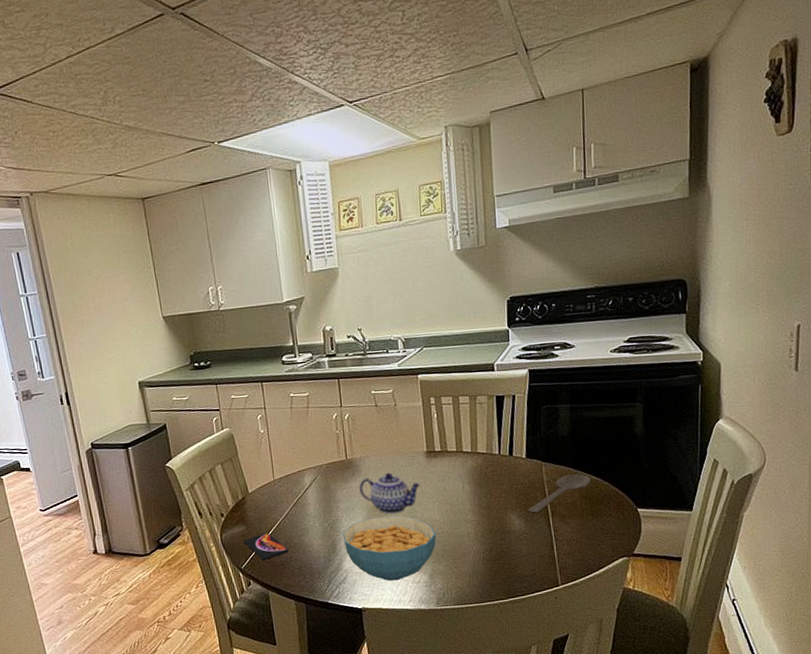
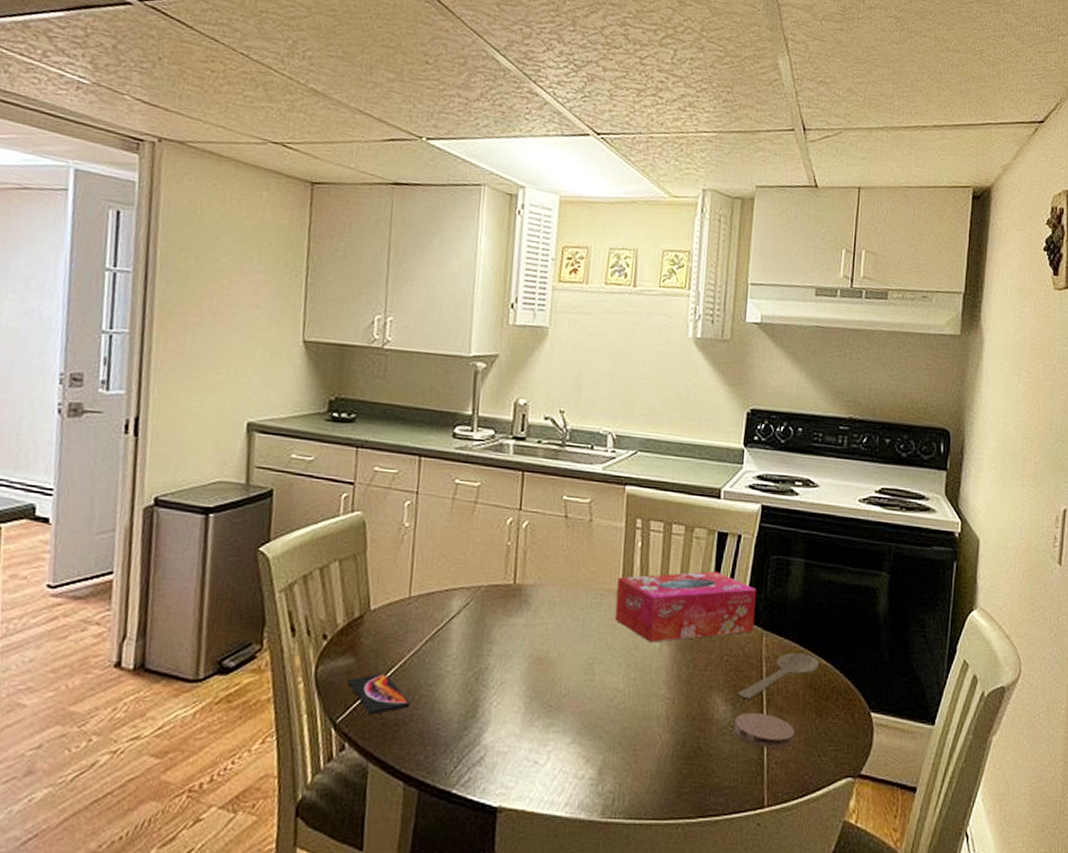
cereal bowl: present [343,516,437,581] -> none [489,673,617,772]
teapot: present [359,472,422,515] -> none [524,611,608,673]
tissue box: none [423,425,534,484] -> present [615,570,756,643]
coaster: none [528,521,577,545] -> present [734,712,795,748]

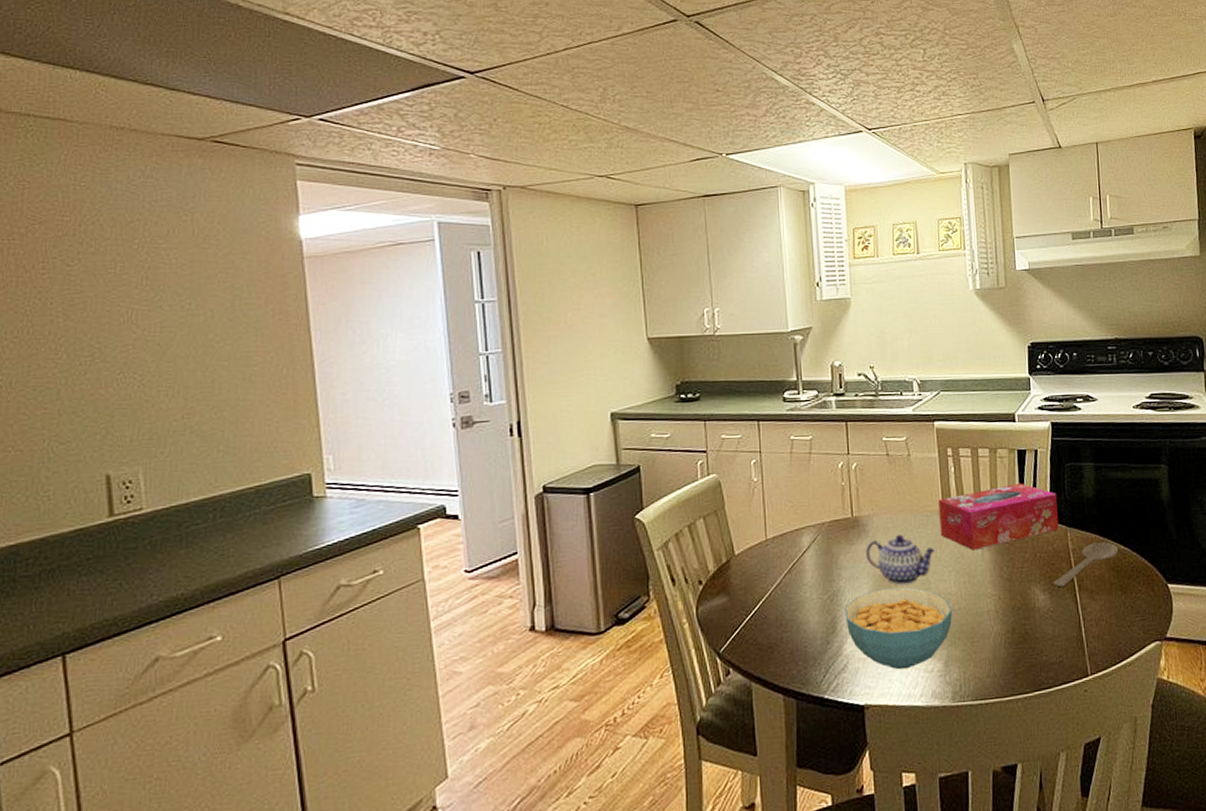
smartphone: present [347,673,411,714] -> none [724,606,780,642]
cereal bowl: none [489,673,617,772] -> present [845,587,953,670]
teapot: none [524,611,608,673] -> present [866,534,937,586]
coaster: present [734,712,795,748] -> none [1053,596,1106,626]

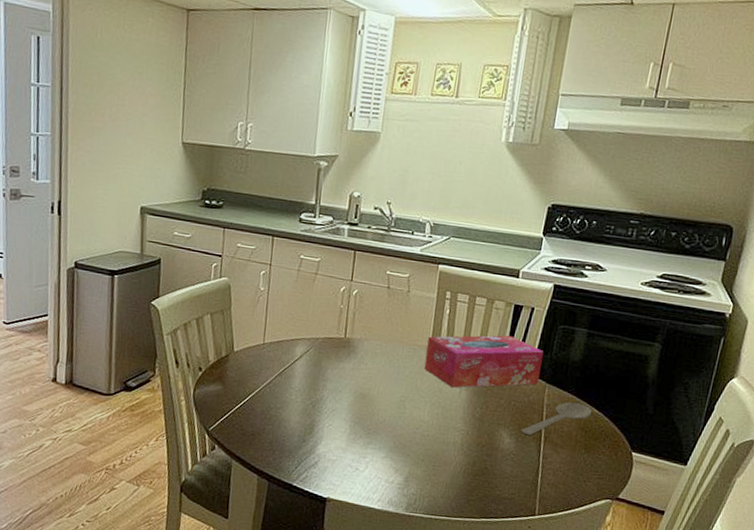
cereal bowl: present [845,587,953,670] -> none [323,404,422,477]
teapot: present [866,534,937,586] -> none [351,360,418,407]

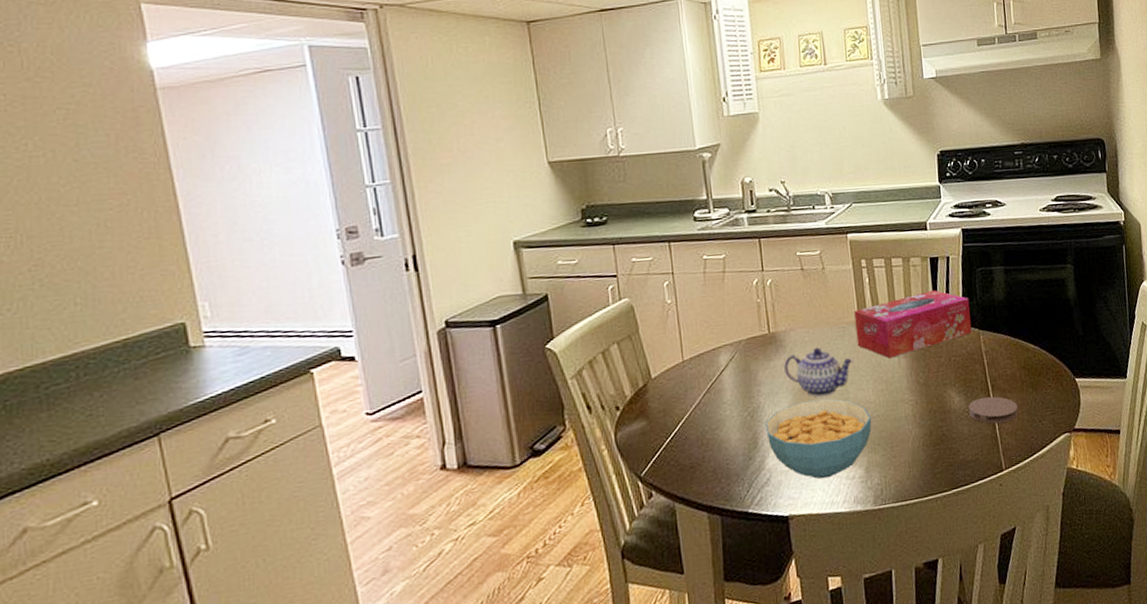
cereal bowl: none [323,404,422,477] -> present [765,399,872,479]
teapot: none [351,360,418,407] -> present [784,347,855,398]
coaster: none [515,445,566,474] -> present [968,396,1019,424]
wooden spoon: present [521,402,593,436] -> none [968,342,1029,389]

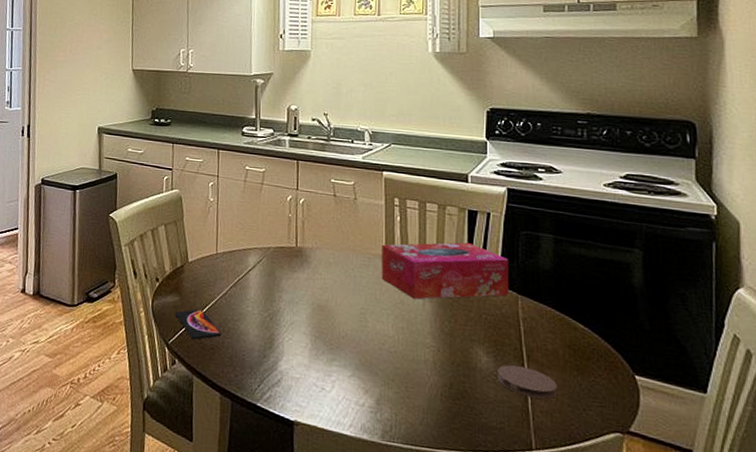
smartphone: none [643,428,701,464] -> present [174,309,222,340]
cereal bowl: present [765,399,872,479] -> none [282,317,388,398]
teapot: present [784,347,855,398] -> none [307,270,377,319]

